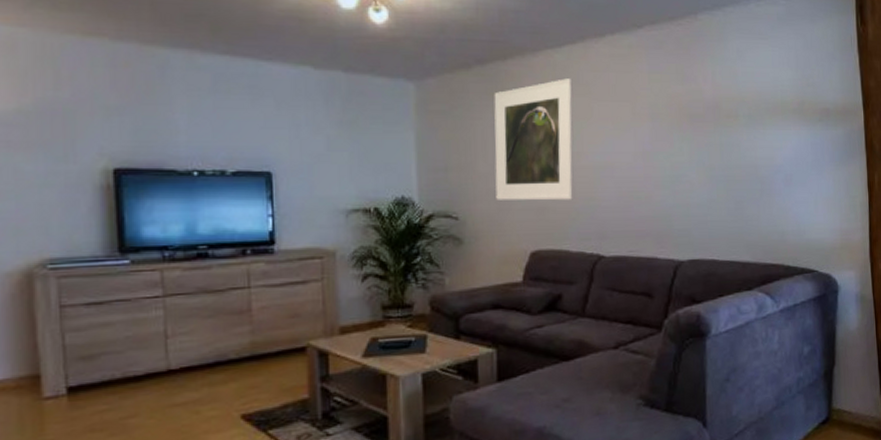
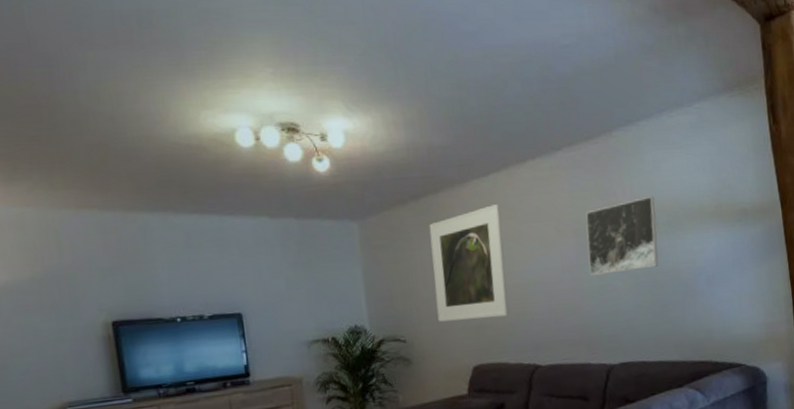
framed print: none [663,86,737,164] -> present [586,196,659,275]

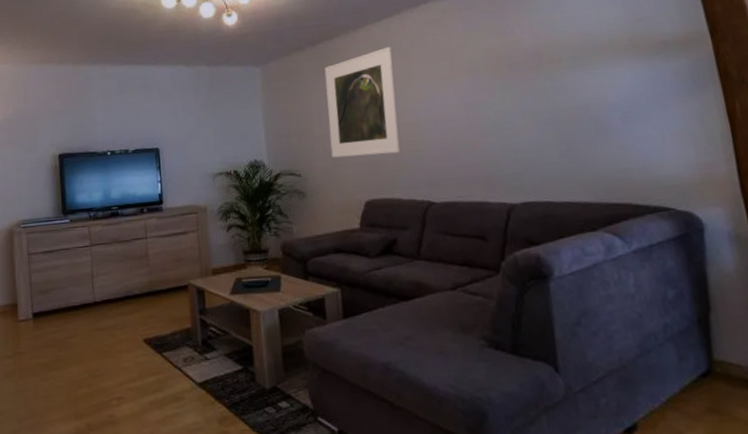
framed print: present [586,196,659,275] -> none [481,32,564,113]

